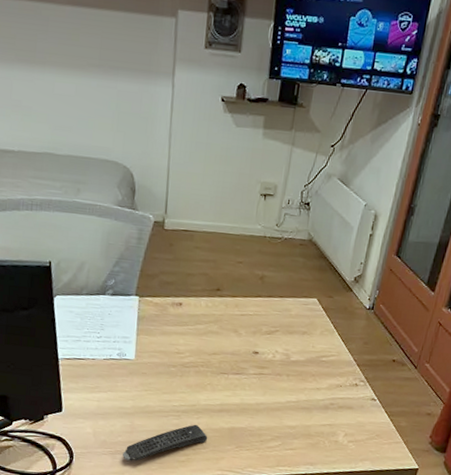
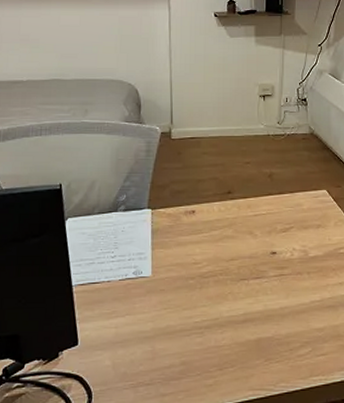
remote control: present [122,424,208,461] -> none [146,340,235,393]

